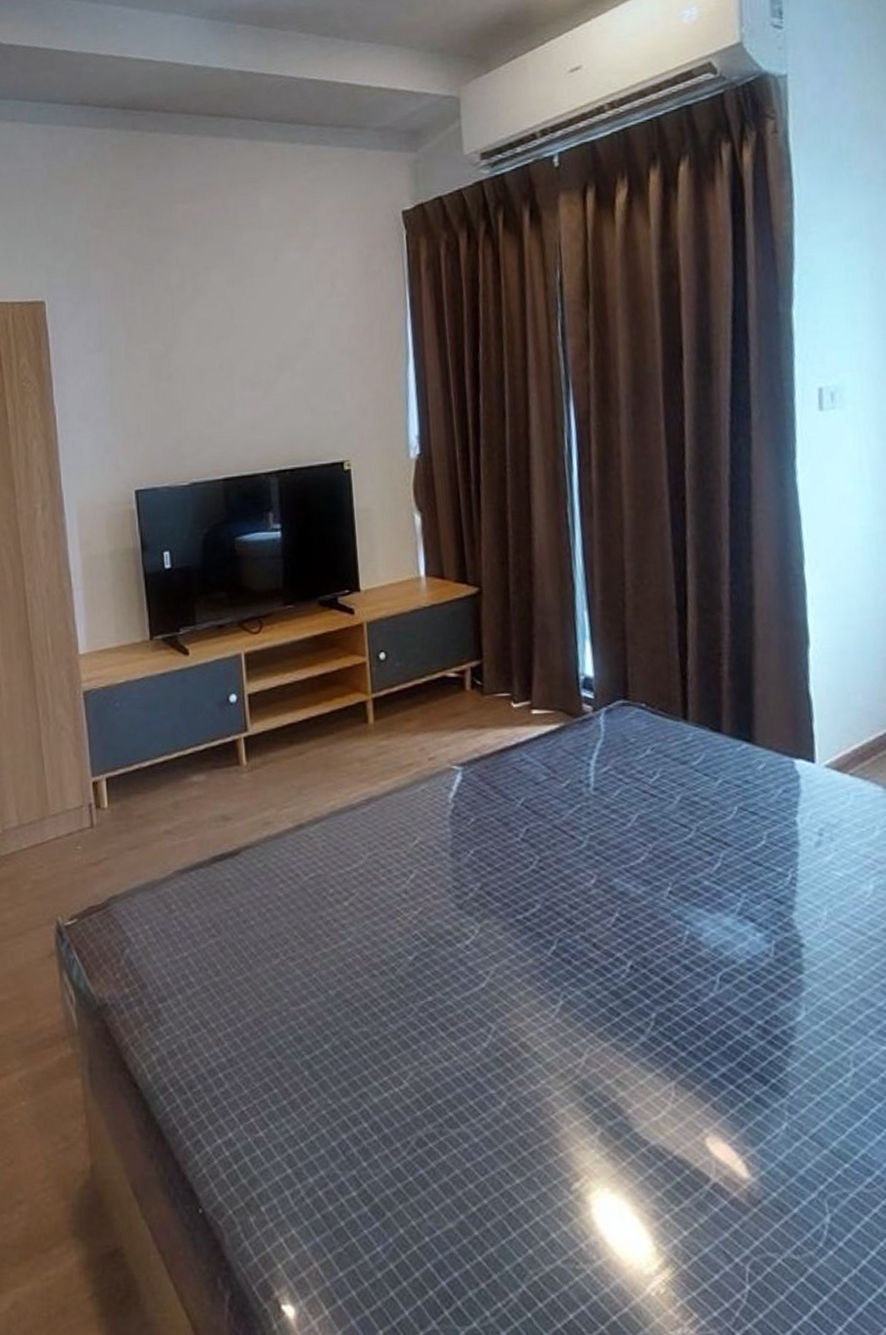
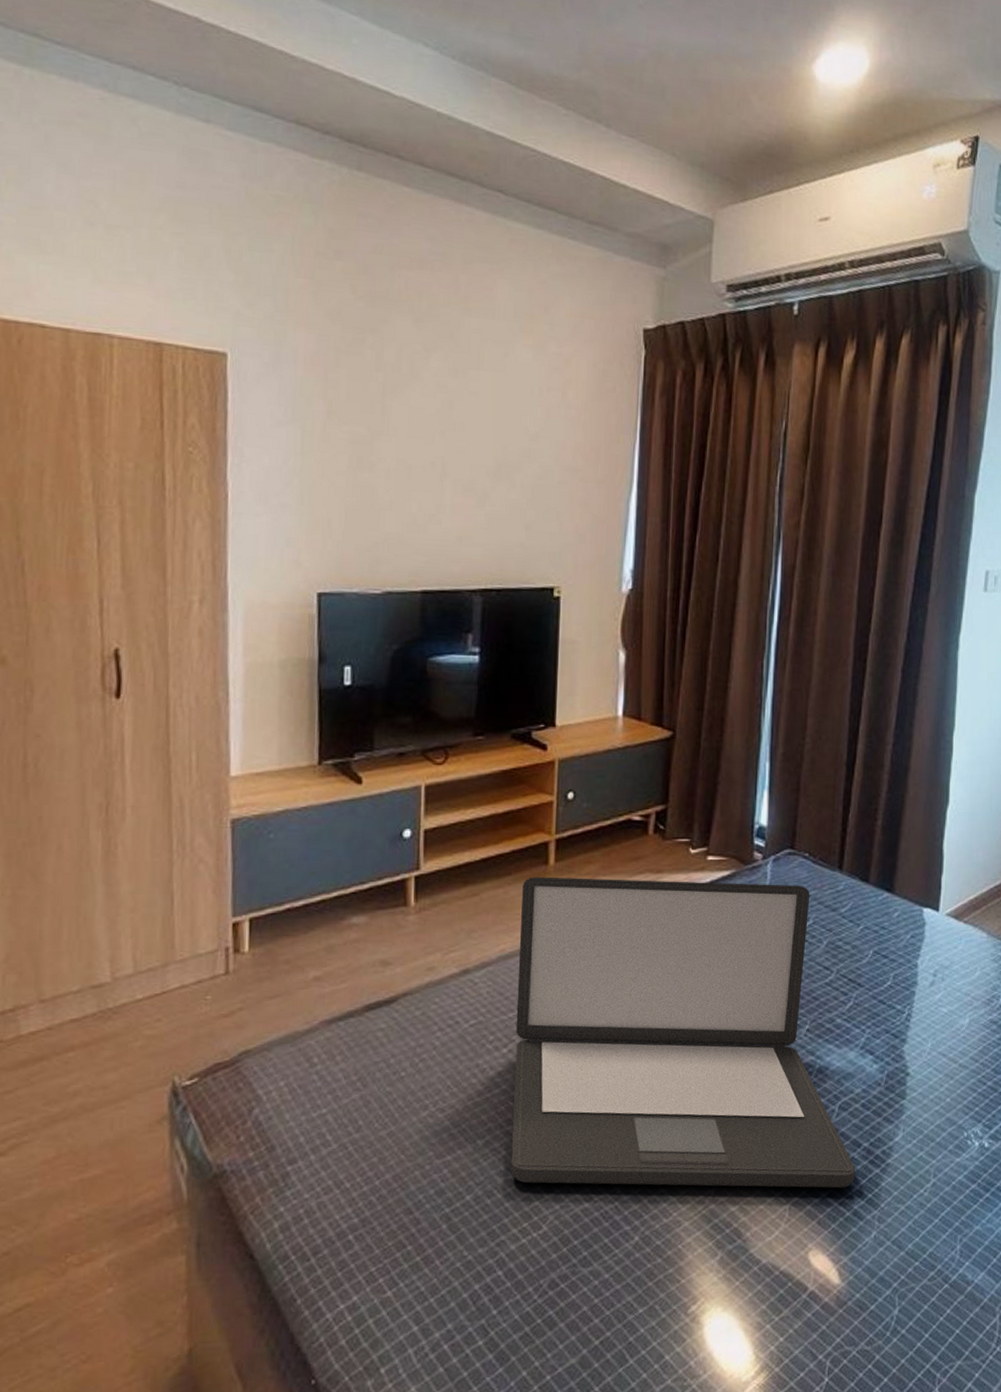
laptop: none [345,735,751,1070] -> present [511,877,855,1188]

